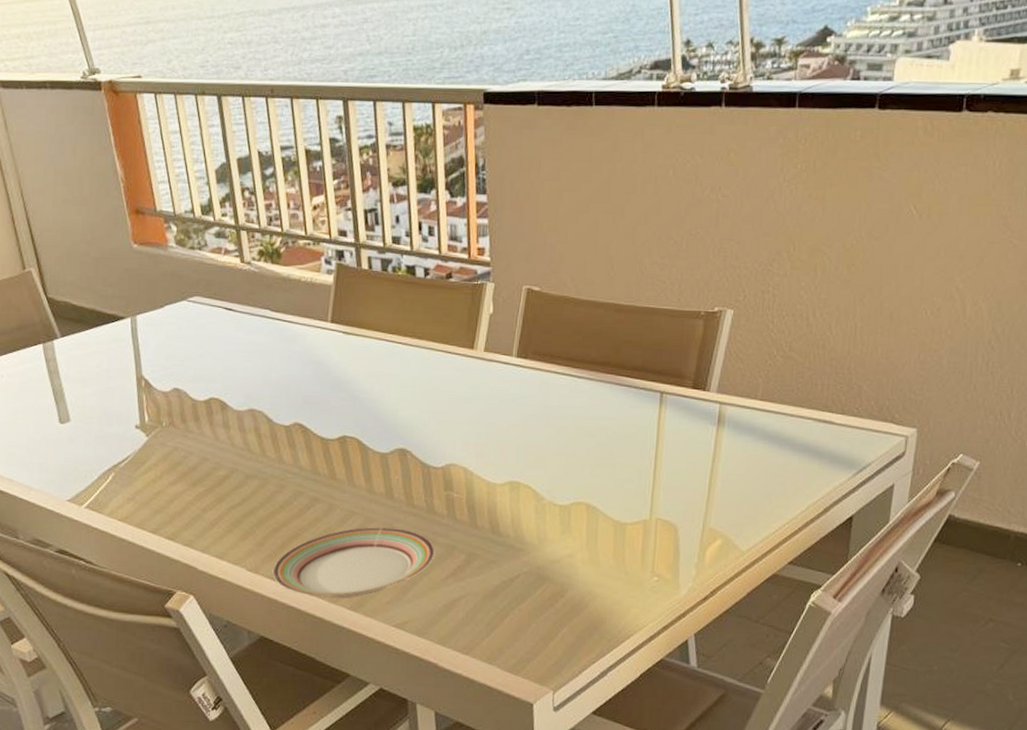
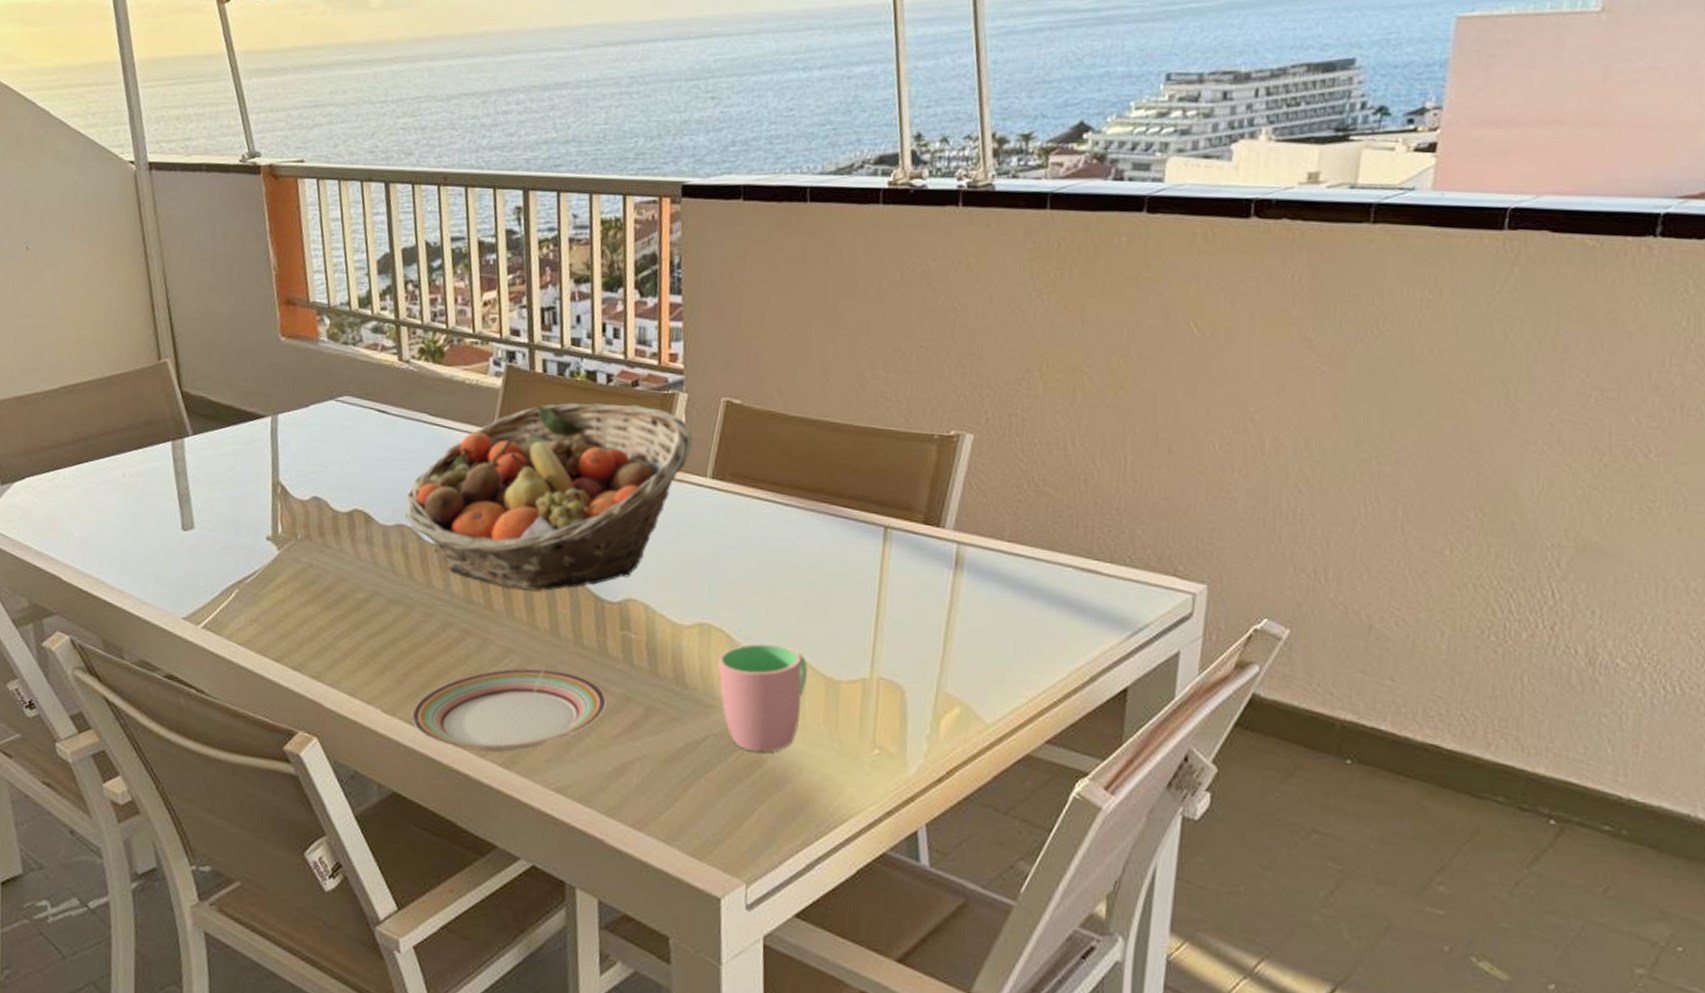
fruit basket: none [255,294,500,461] -> present [405,403,693,591]
cup: none [526,495,599,585] -> present [718,643,807,753]

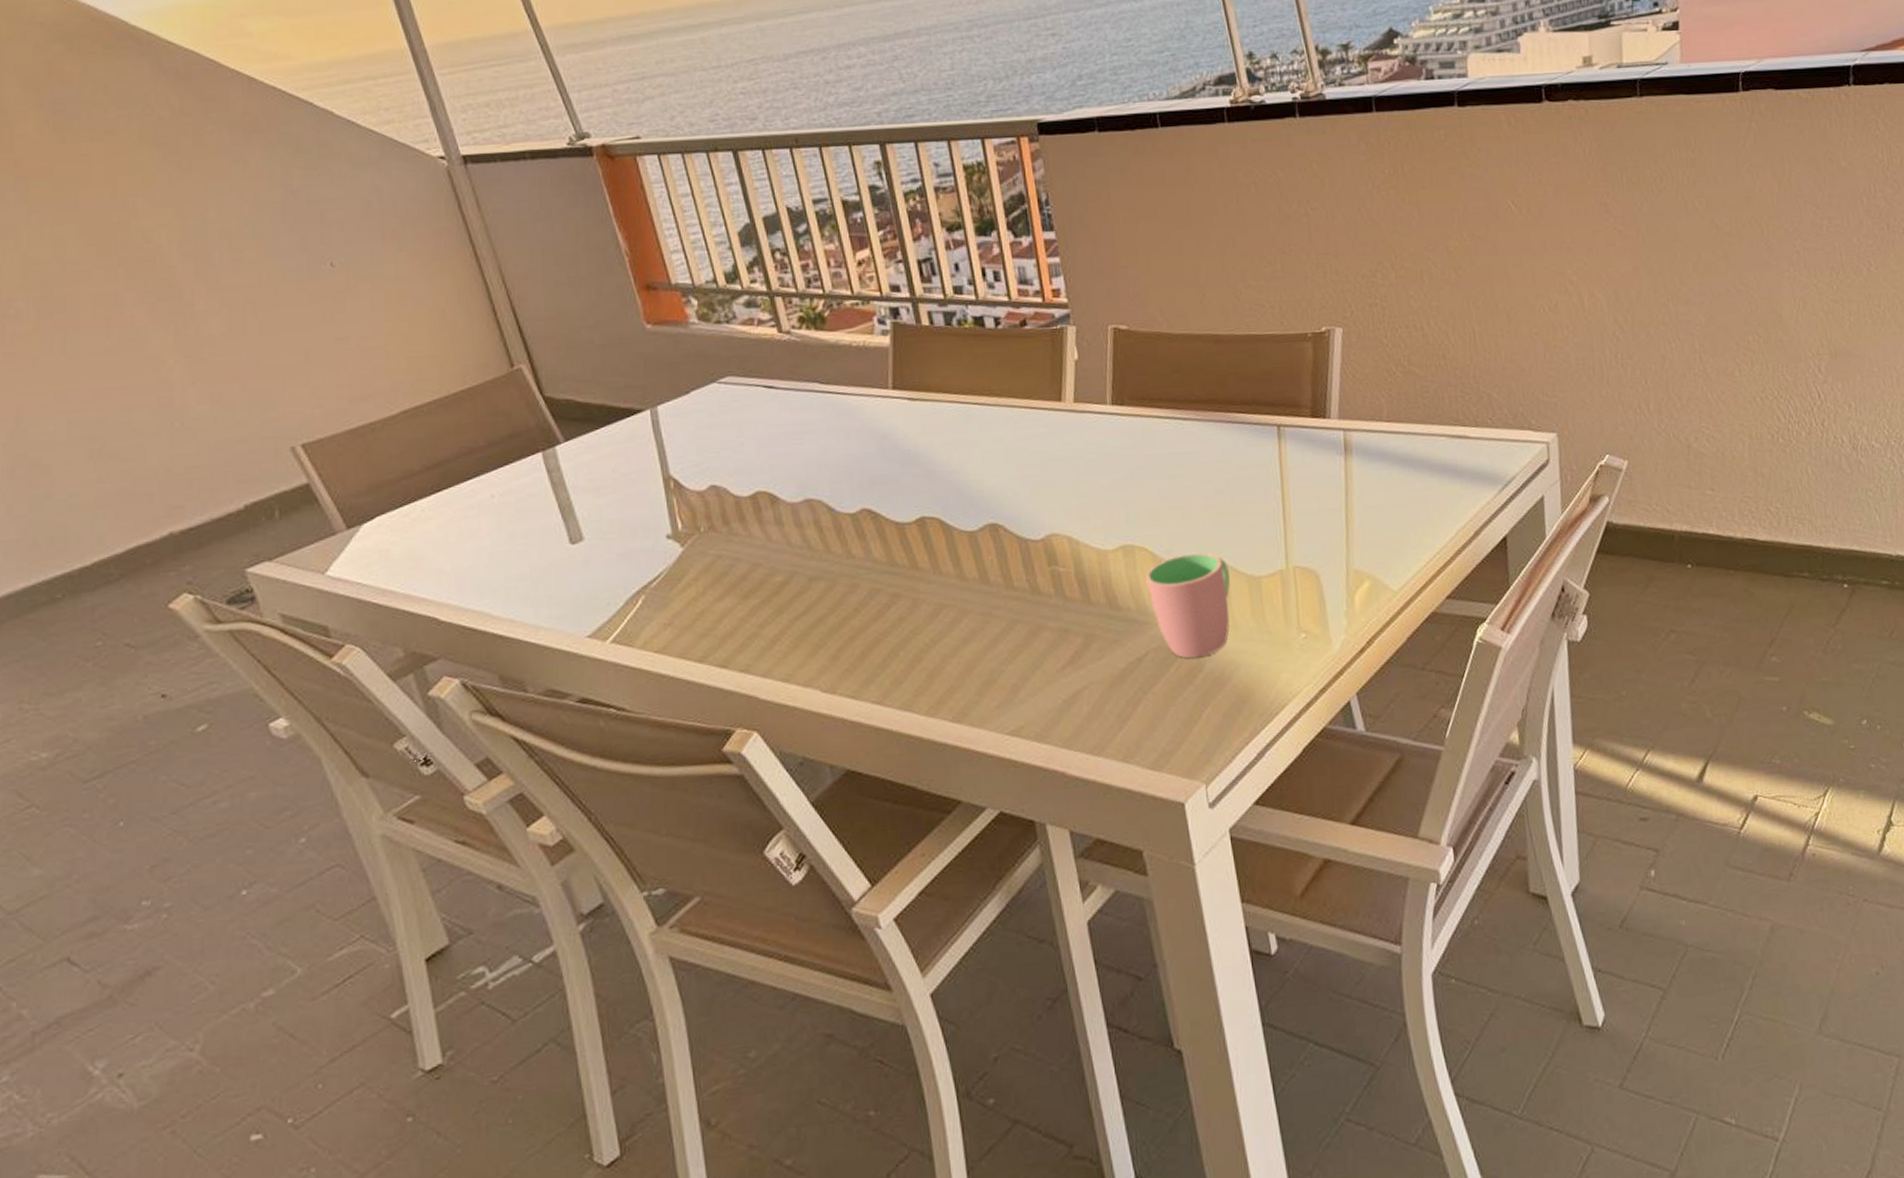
fruit basket: present [405,403,693,591] -> none [810,344,1088,545]
plate: present [411,668,607,751] -> none [853,616,1046,712]

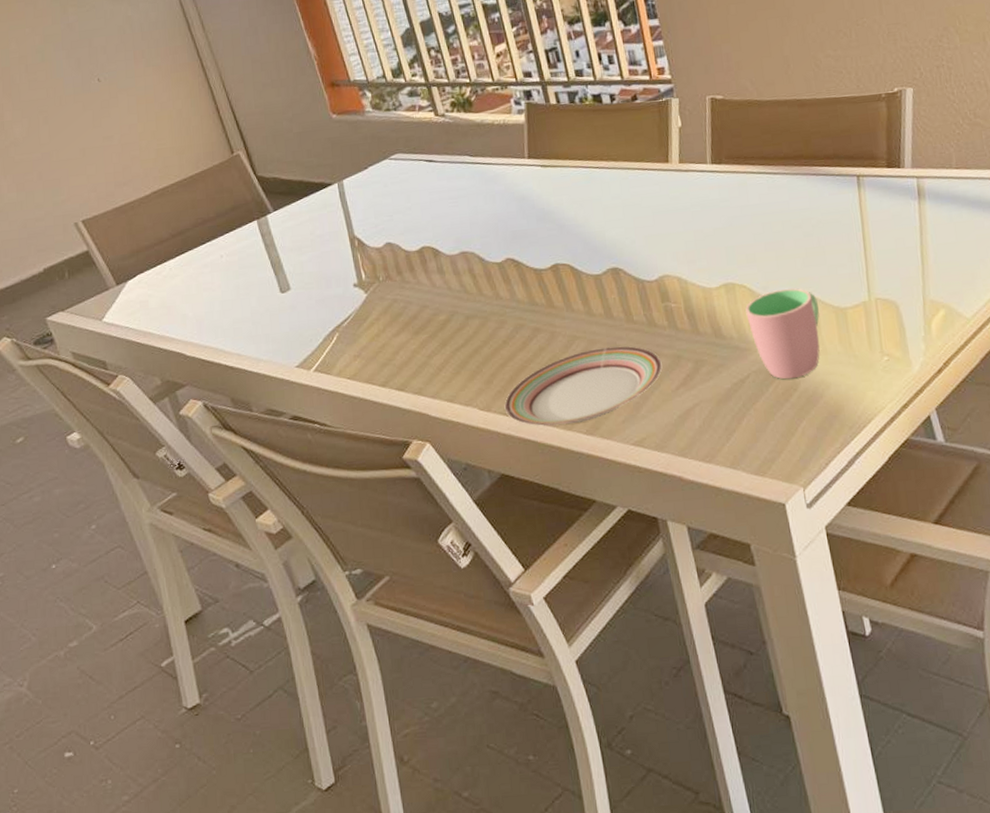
plate: none [853,616,1046,712] -> present [504,345,662,426]

